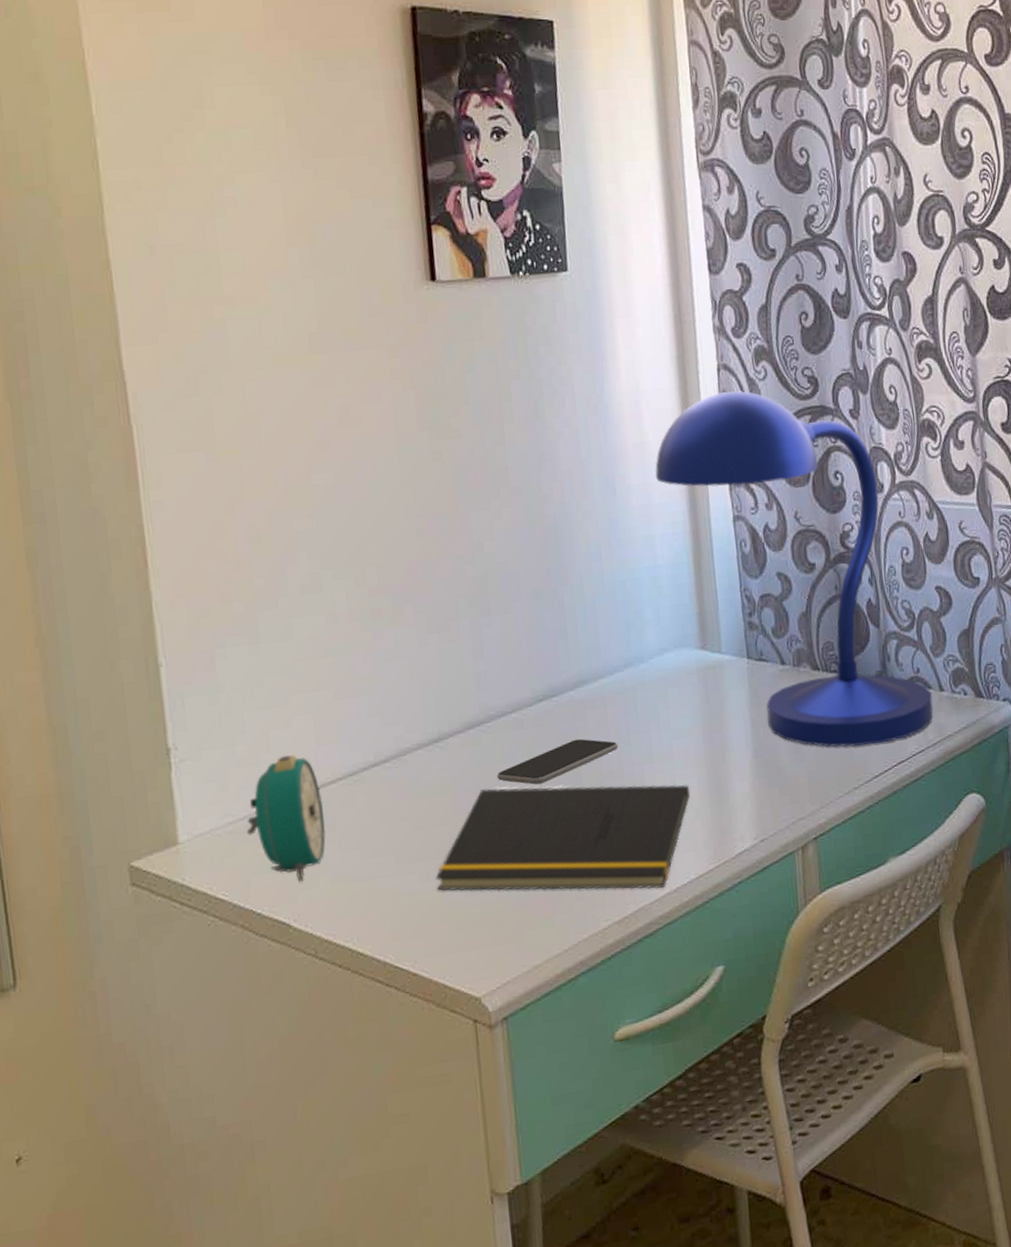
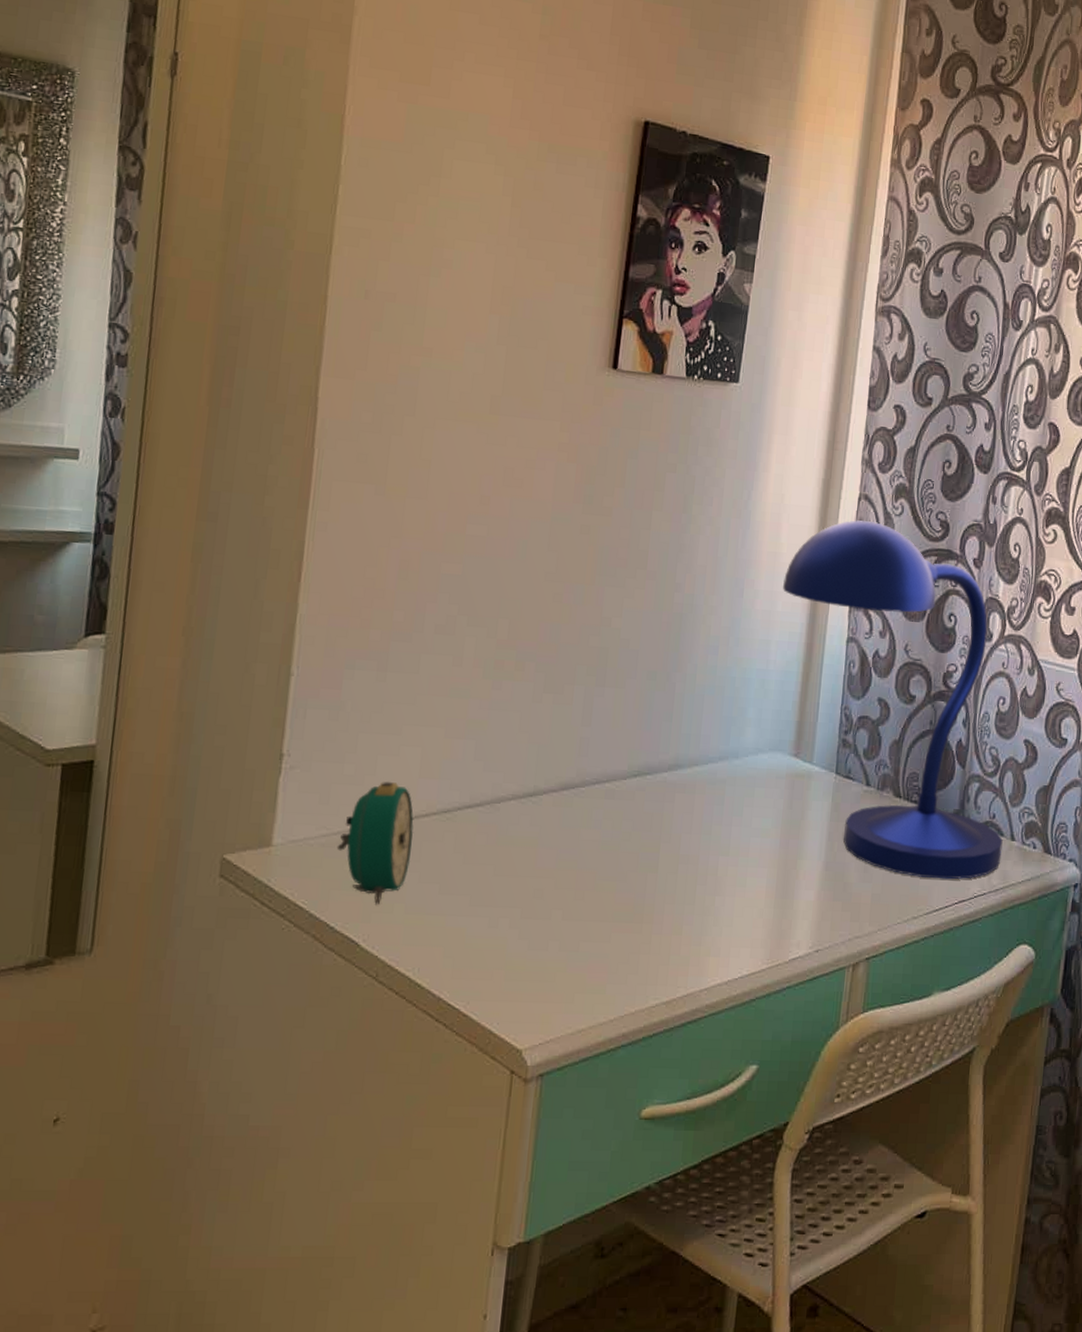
notepad: present [436,784,691,891] -> none [502,849,759,979]
smartphone: present [496,738,619,785] -> none [580,819,699,855]

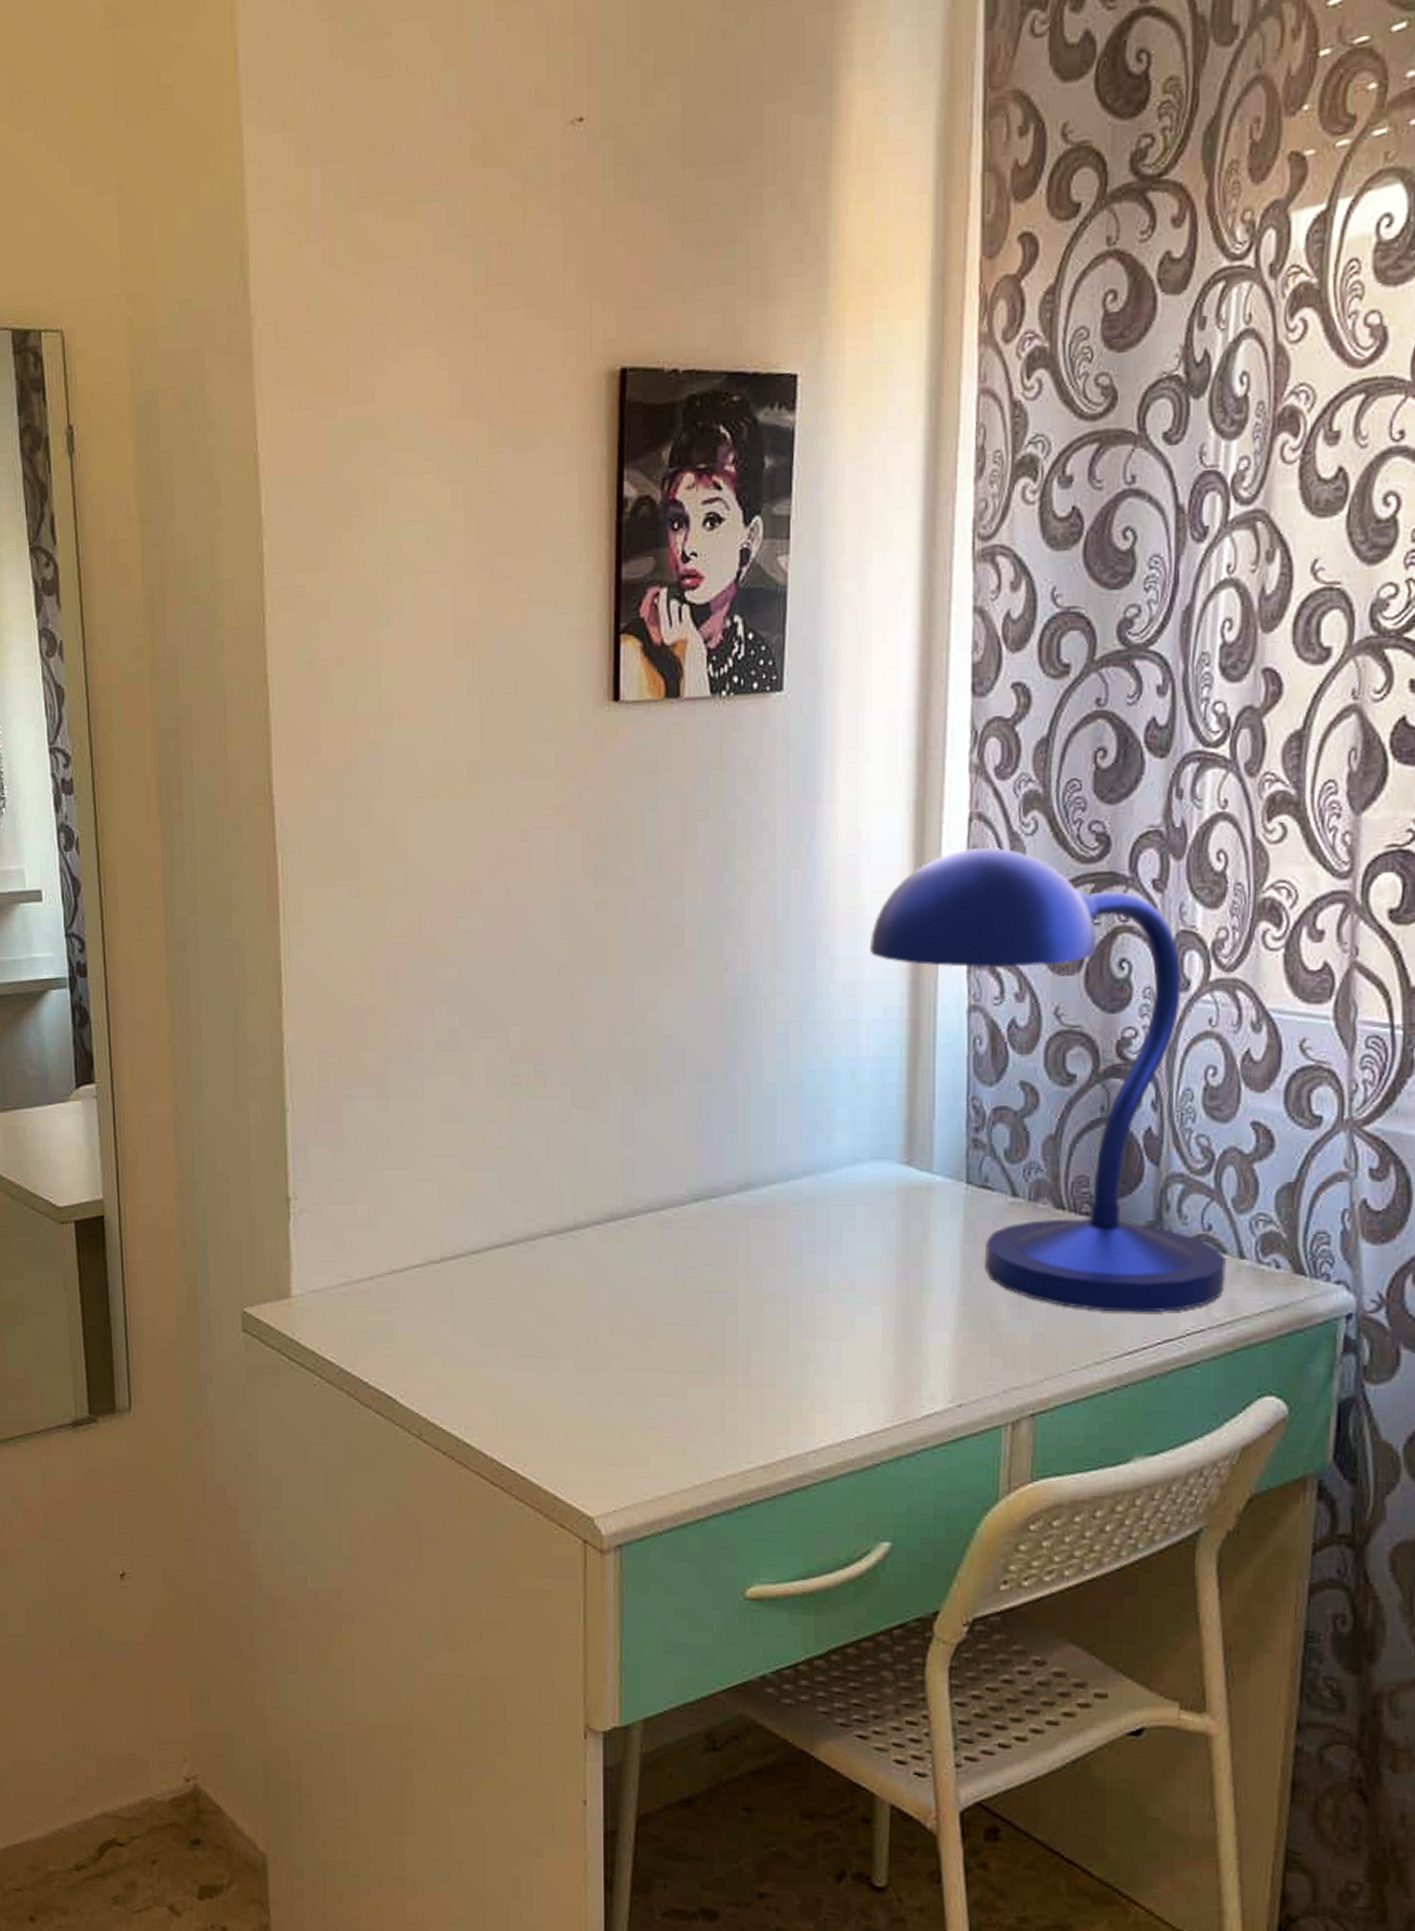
alarm clock: present [337,781,414,904] -> none [359,1221,441,1357]

